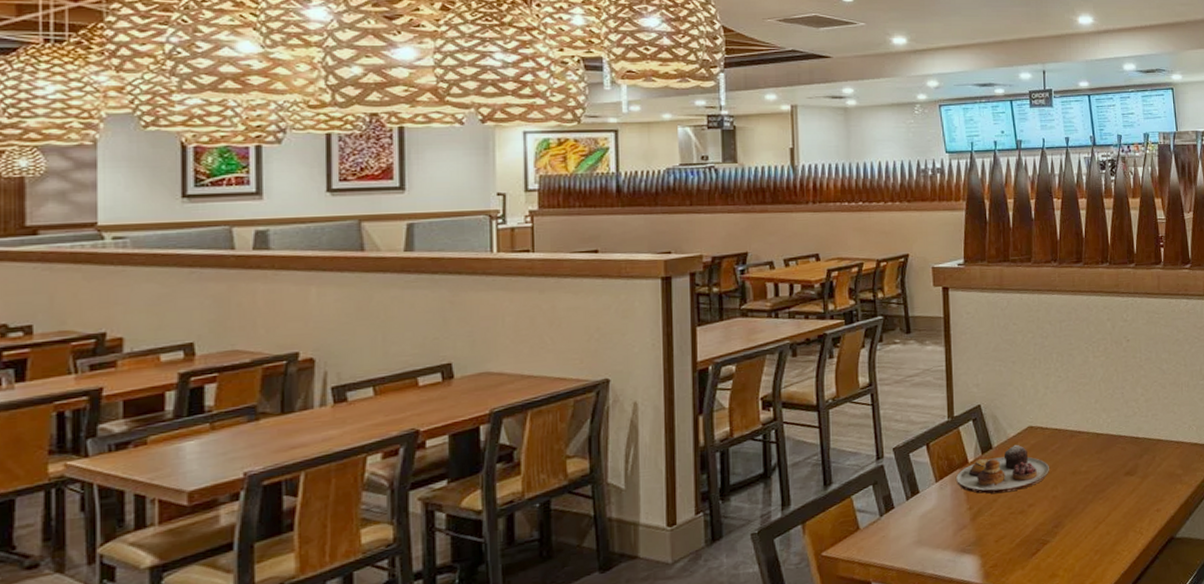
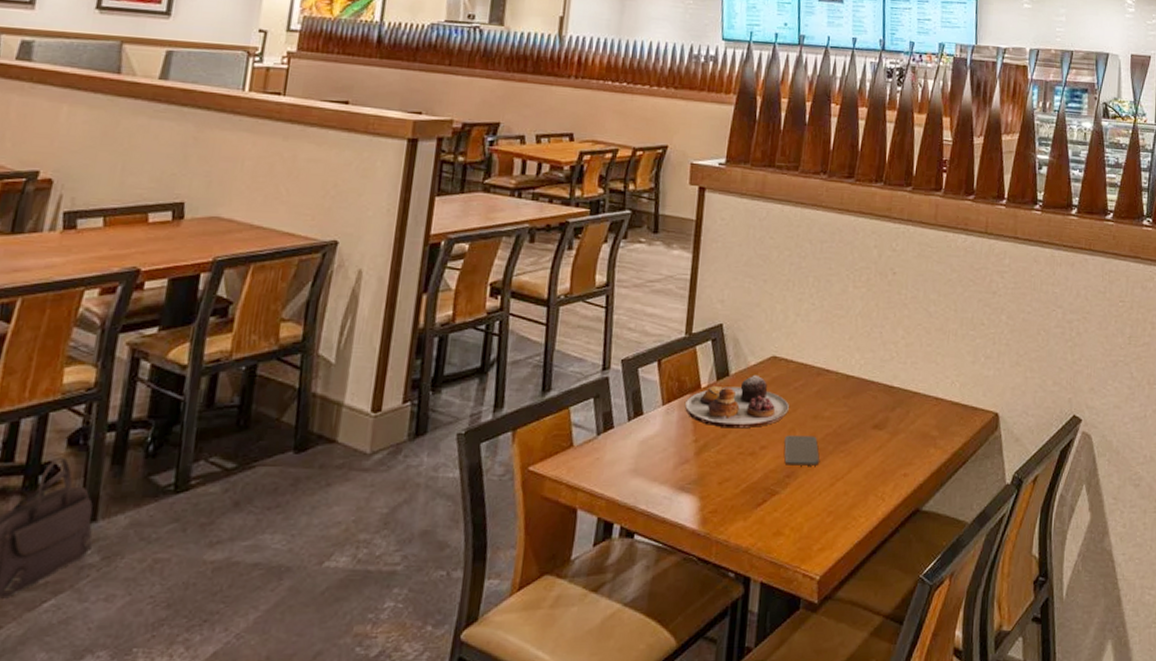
smartphone: none [1049,489,1082,517] -> present [784,435,820,466]

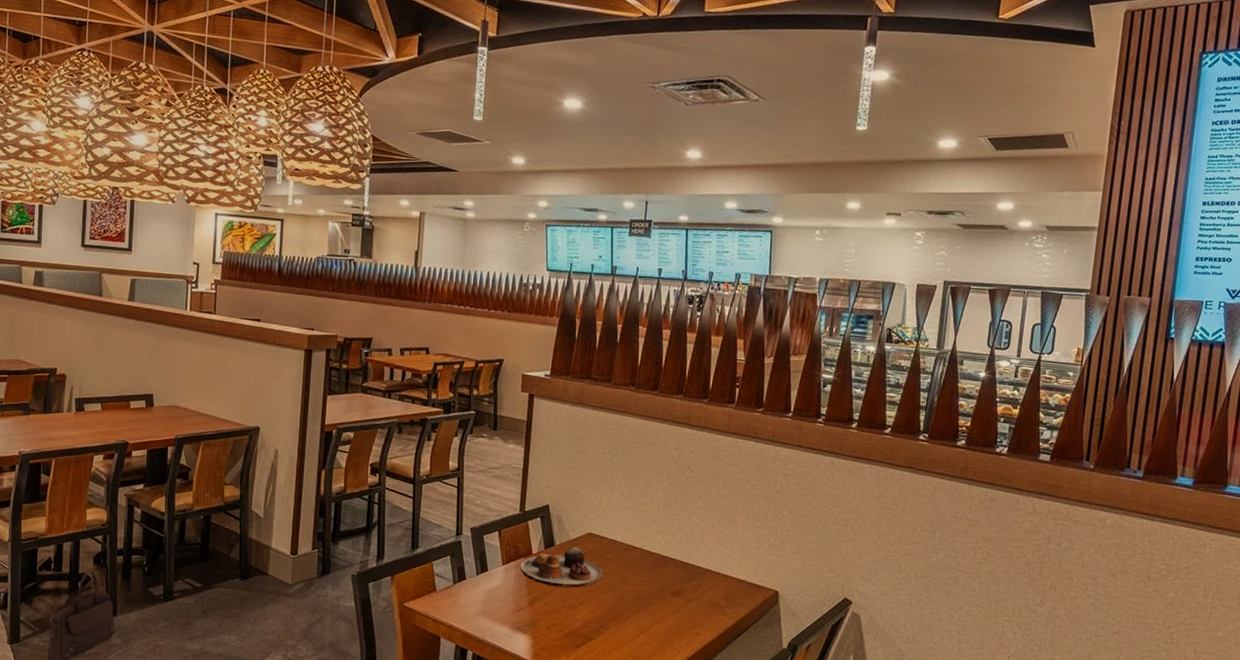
smartphone: present [784,435,820,466] -> none [598,595,627,621]

